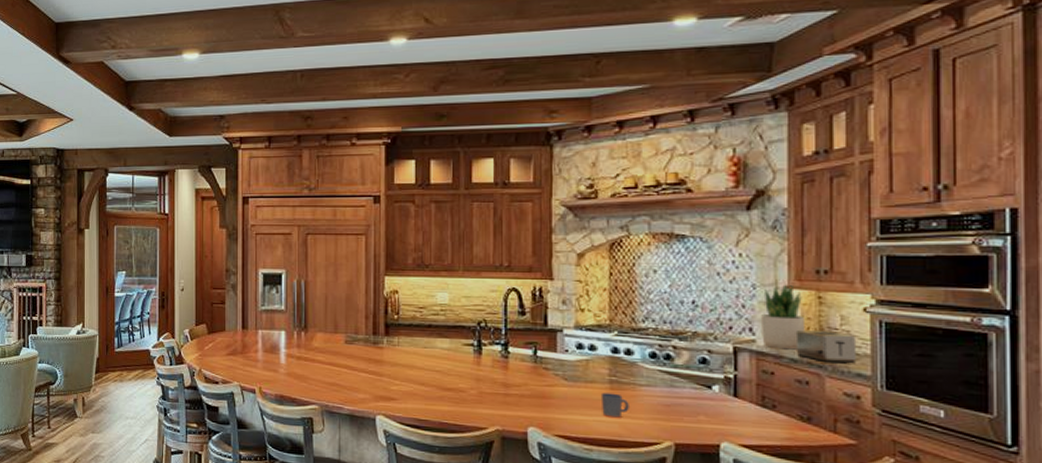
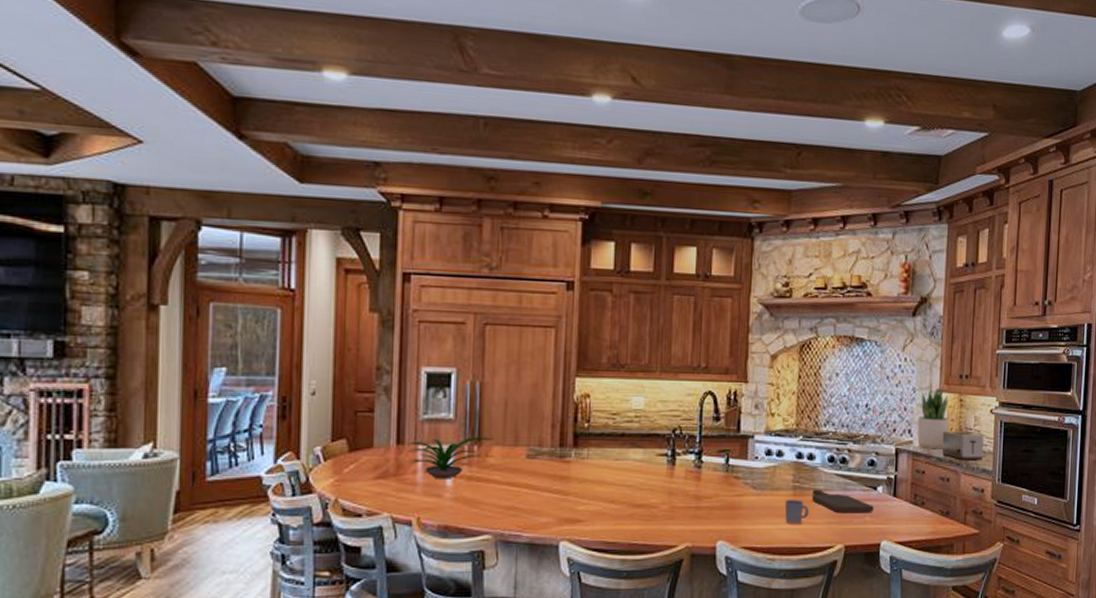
plant: none [250,324,319,357] -> present [407,436,495,478]
cutting board: none [632,384,709,411] -> present [812,489,874,512]

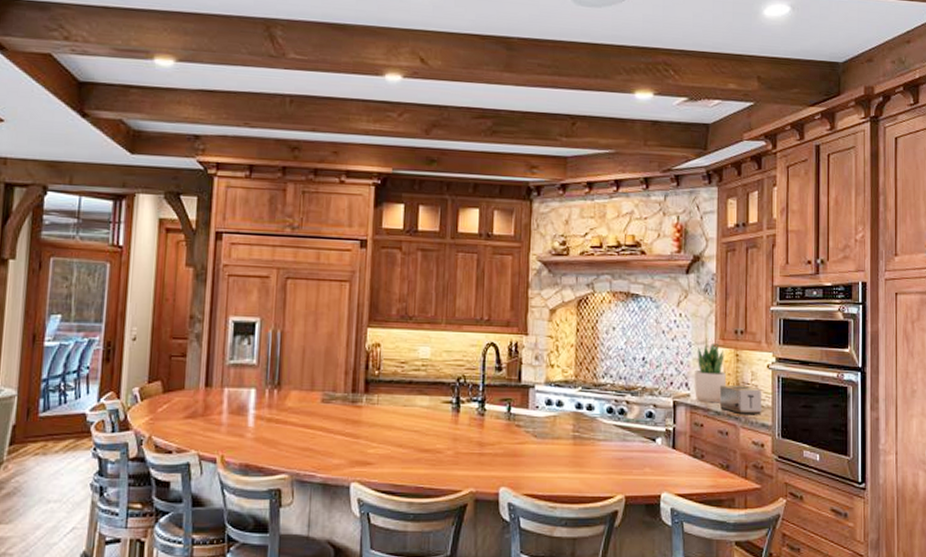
plant: present [407,436,495,478] -> none [214,381,293,419]
mug: present [784,499,809,524] -> none [565,449,589,473]
cutting board: present [812,489,874,512] -> none [592,439,653,463]

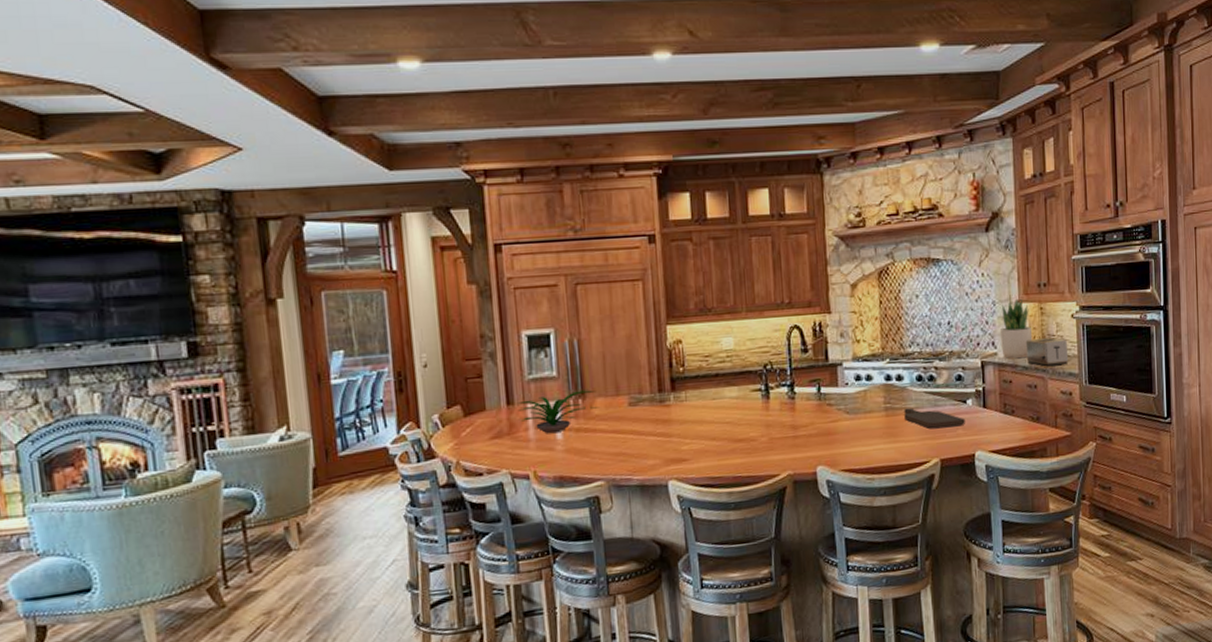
plant: none [214,381,293,419] -> present [517,390,599,433]
cutting board: none [592,439,653,463] -> present [904,408,965,428]

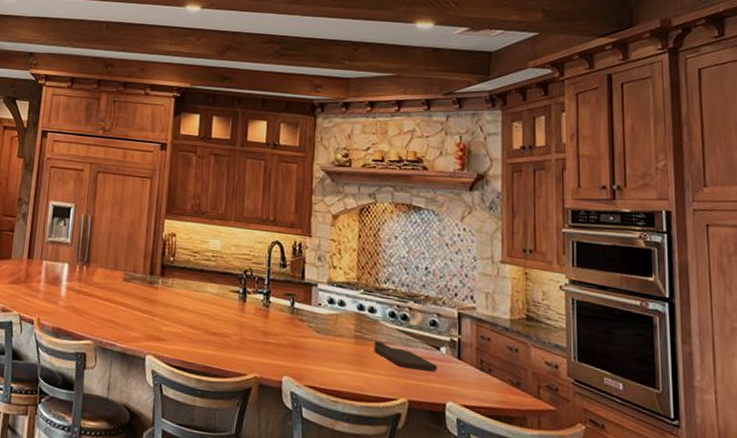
plant: present [517,390,599,433] -> none [34,257,99,290]
planter: present [1001,298,1032,359] -> none [481,259,514,319]
toaster: present [1025,337,1069,367] -> none [507,301,555,336]

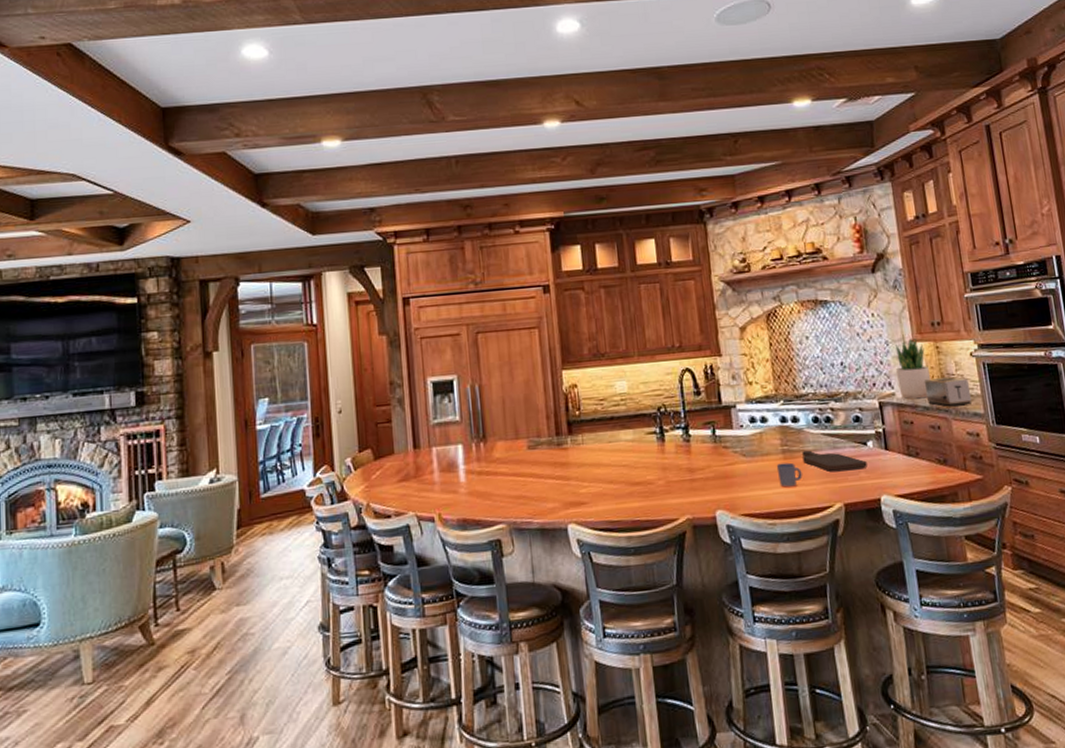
mug: none [347,347,371,372] -> present [776,462,802,488]
planter: none [481,259,514,319] -> present [896,338,930,399]
toaster: none [507,301,555,336] -> present [924,376,972,407]

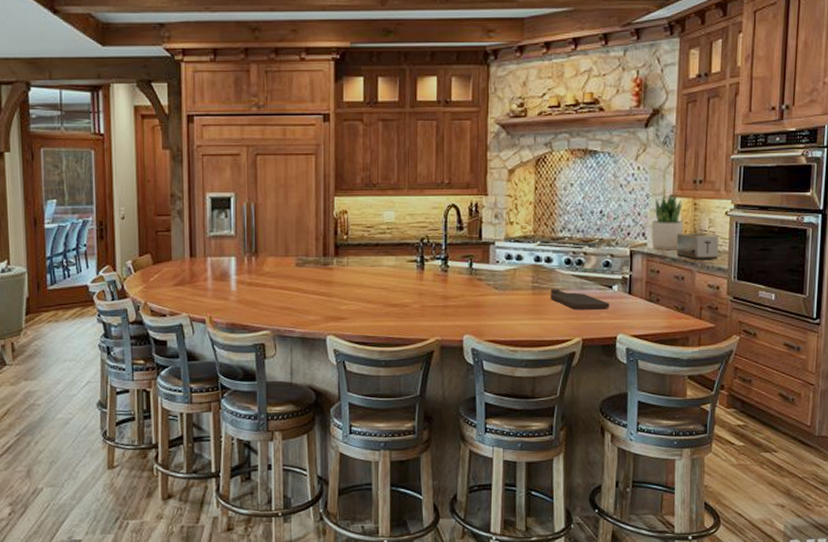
mug: present [776,462,802,488] -> none [525,298,548,320]

